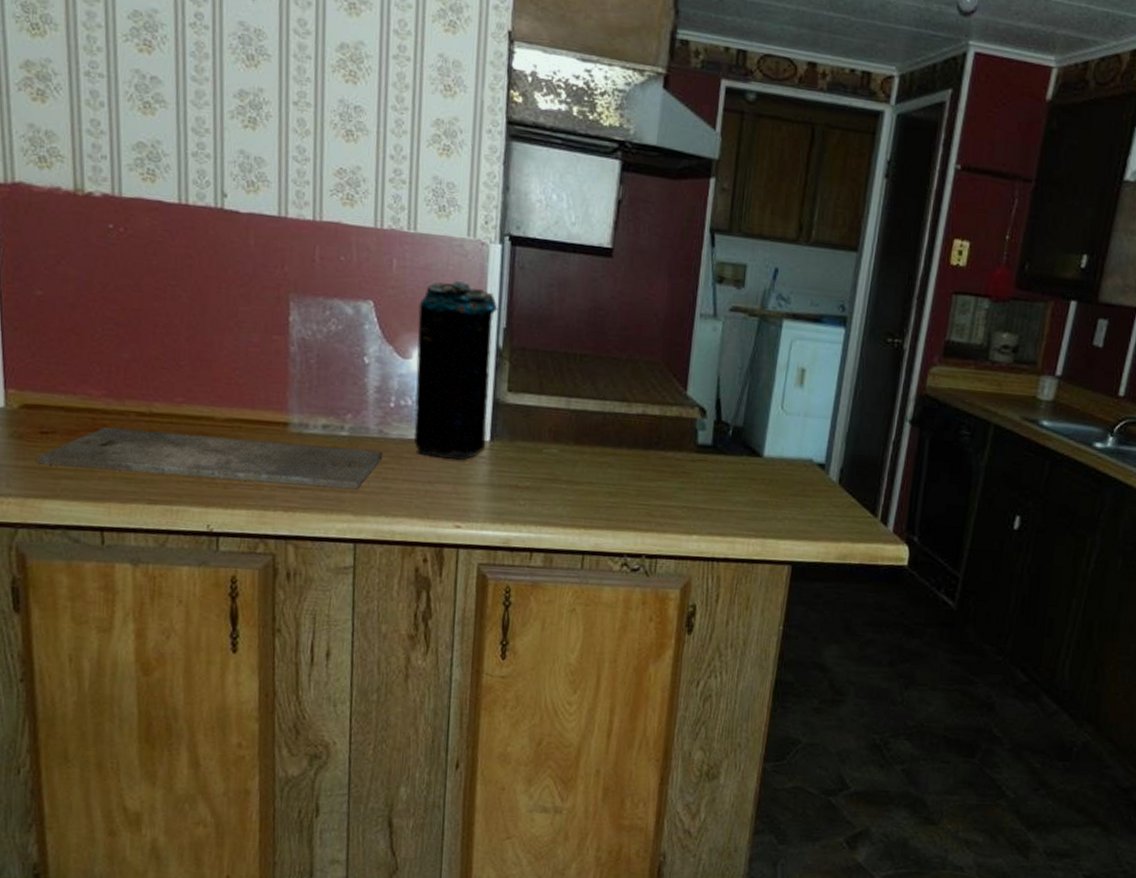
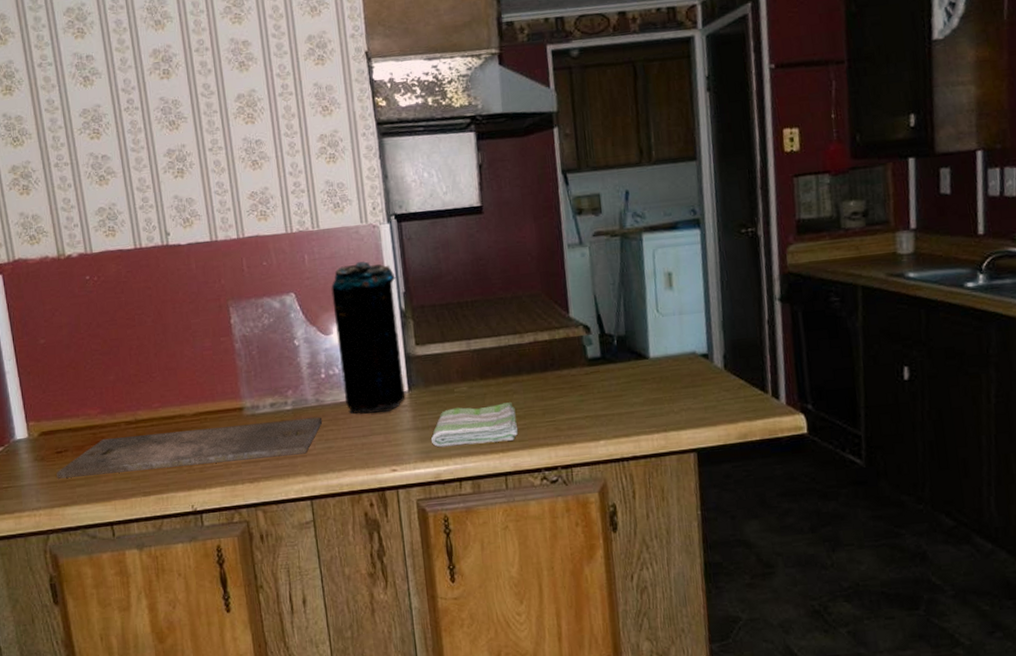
dish towel: none [507,470,607,518] -> present [431,402,518,447]

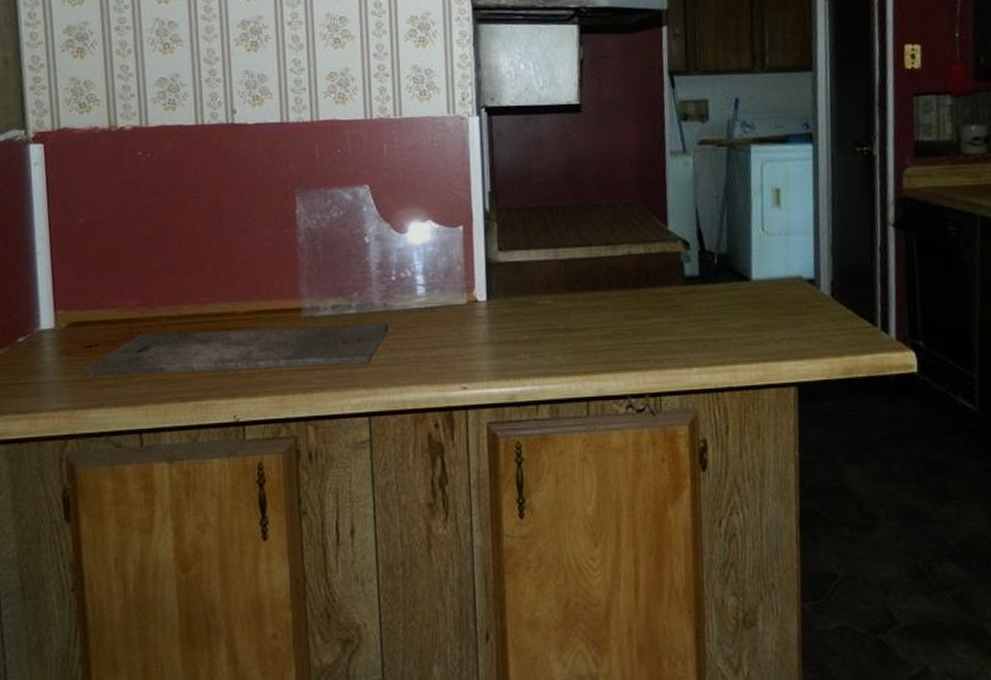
beverage can: present [331,261,405,414] -> none [410,155,483,323]
dish towel: present [431,402,518,447] -> none [508,320,604,365]

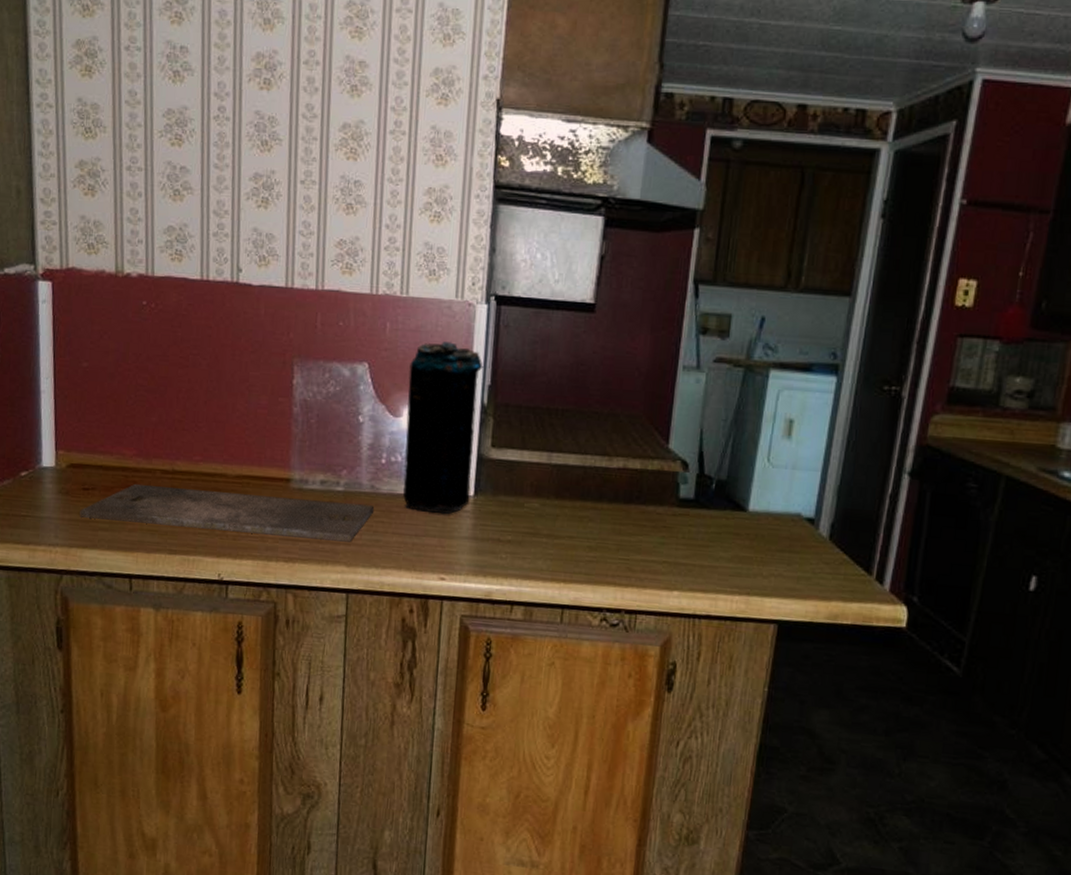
beverage can: none [410,155,483,323] -> present [402,342,483,515]

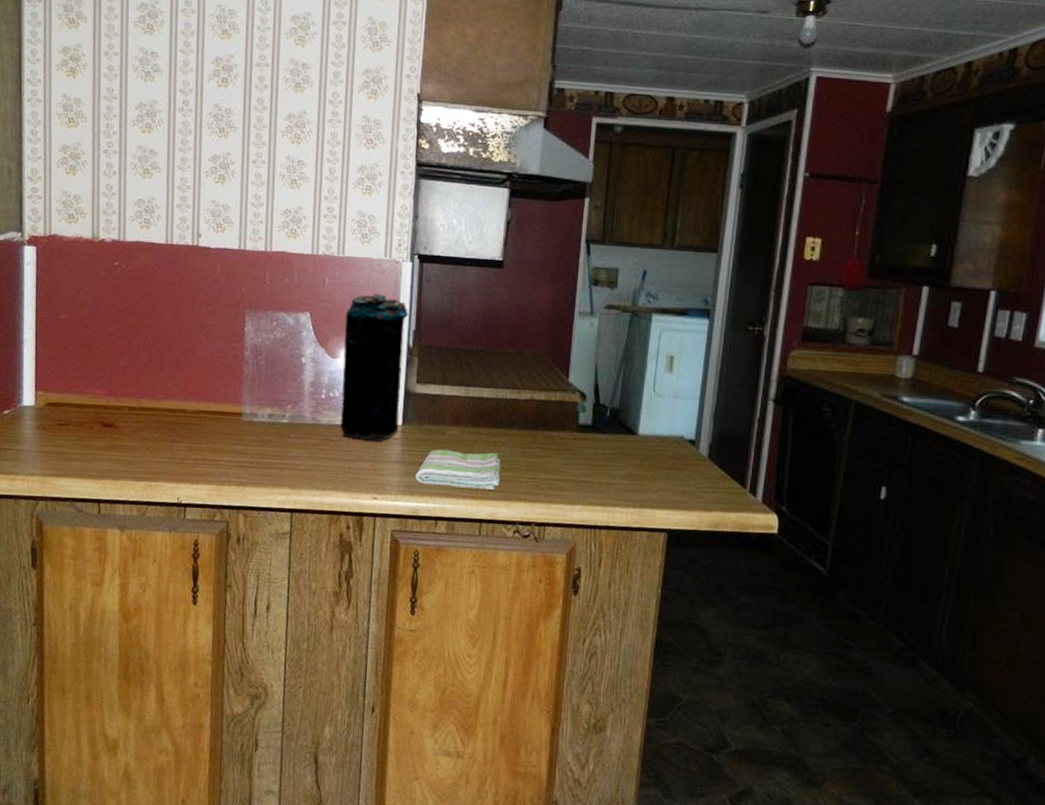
cutting board: present [80,484,375,542] -> none [55,420,316,468]
dish towel: none [489,524,587,572] -> present [416,449,501,490]

